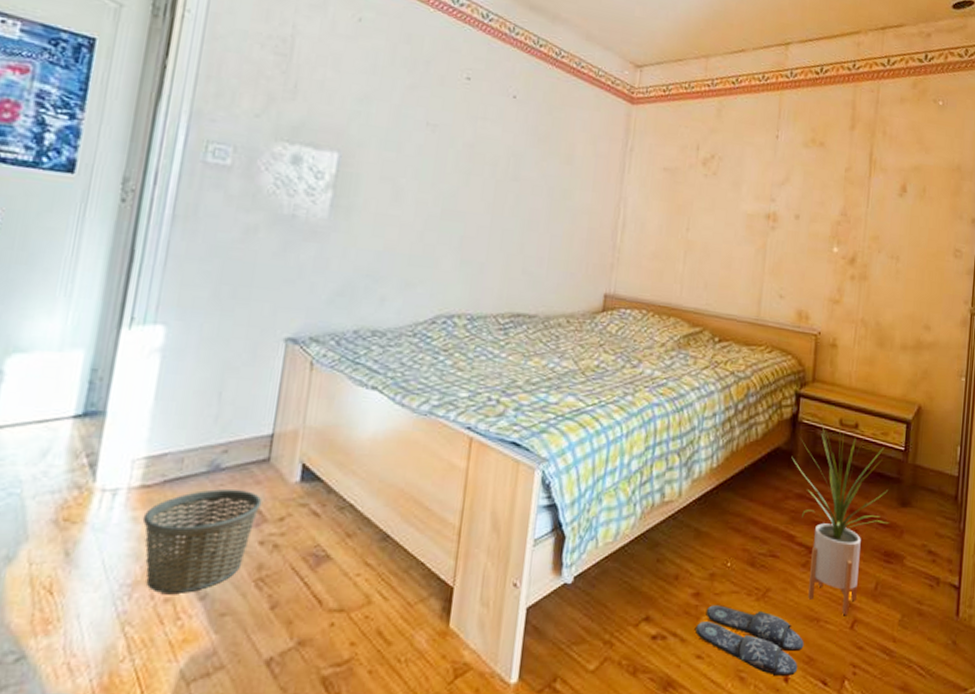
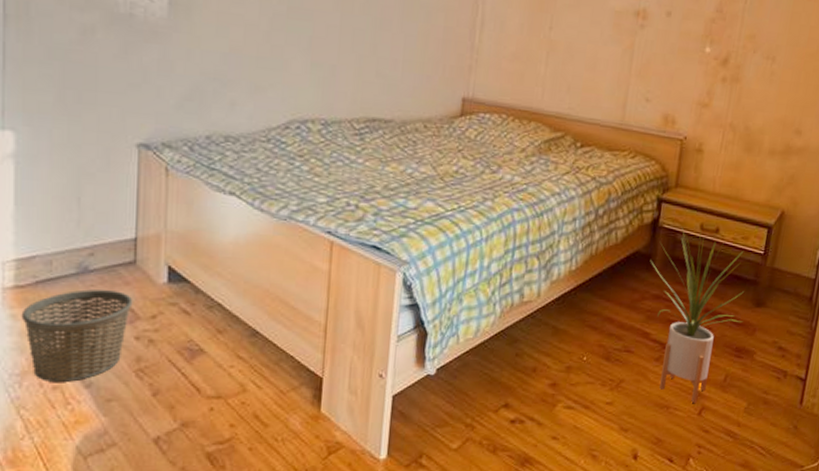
slippers: present [695,605,804,676] -> none [551,394,654,454]

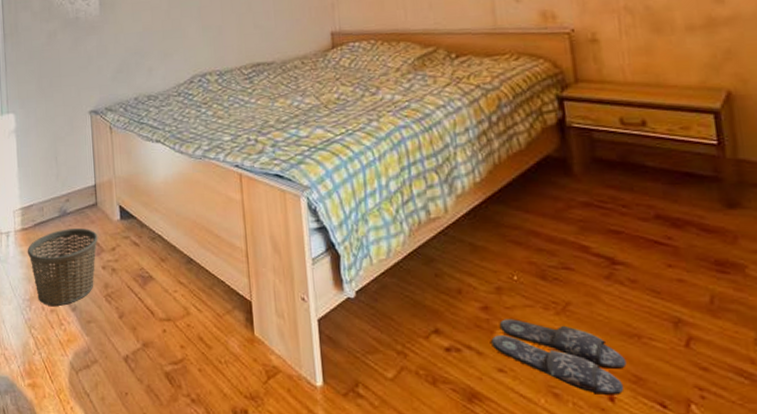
slippers: none [551,394,654,454] -> present [491,319,627,395]
house plant: present [650,228,745,404] -> none [566,123,716,333]

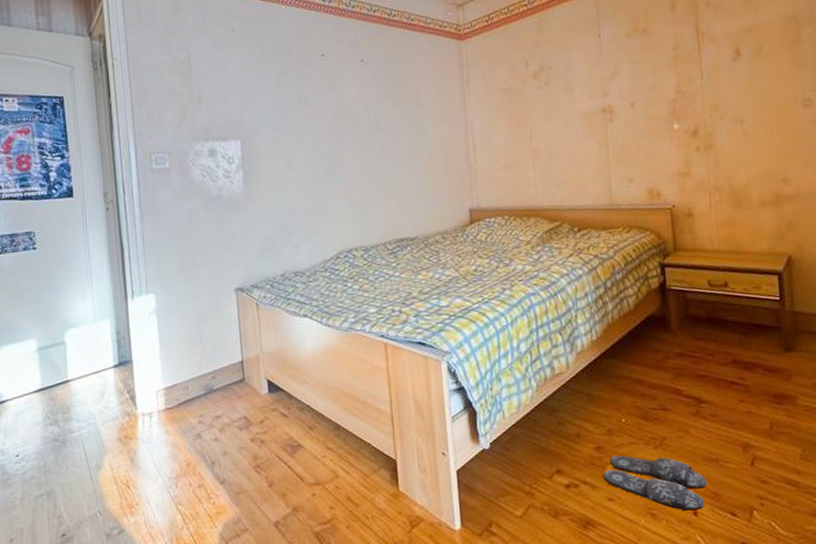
basket: present [27,229,98,306] -> none [172,404,246,481]

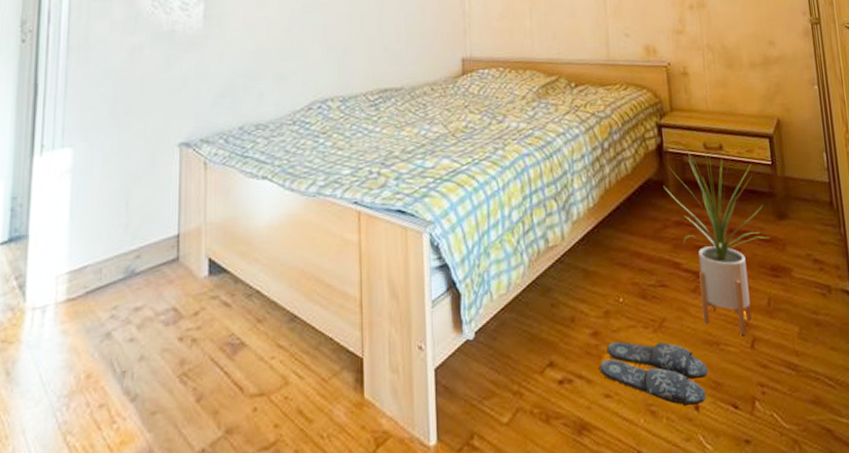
house plant: none [666,285,776,455] -> present [663,147,771,336]

